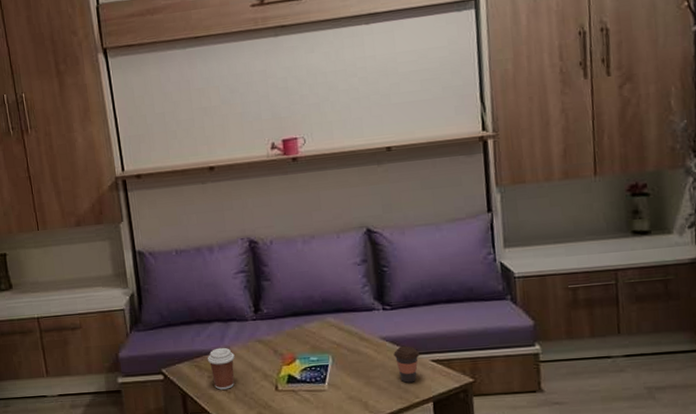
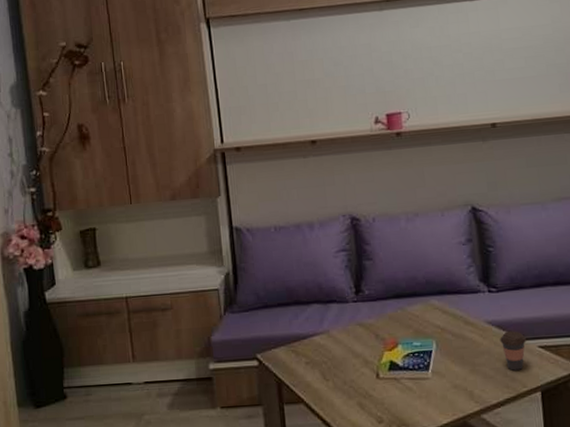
coffee cup: present [208,347,235,390] -> none [305,331,334,377]

